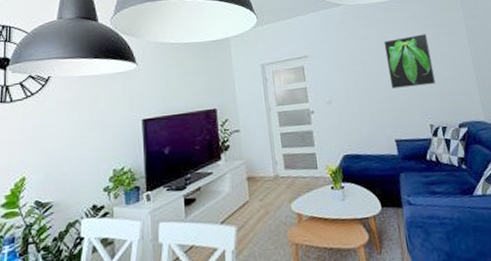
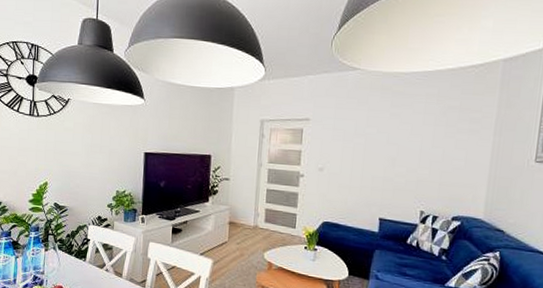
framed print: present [383,34,436,89] -> none [390,115,446,172]

